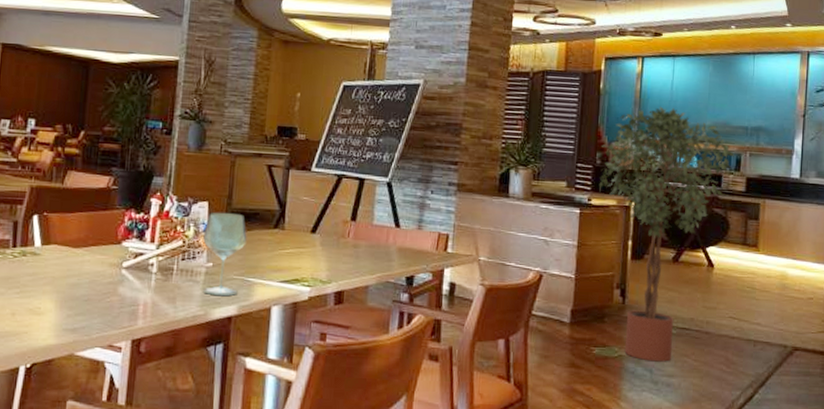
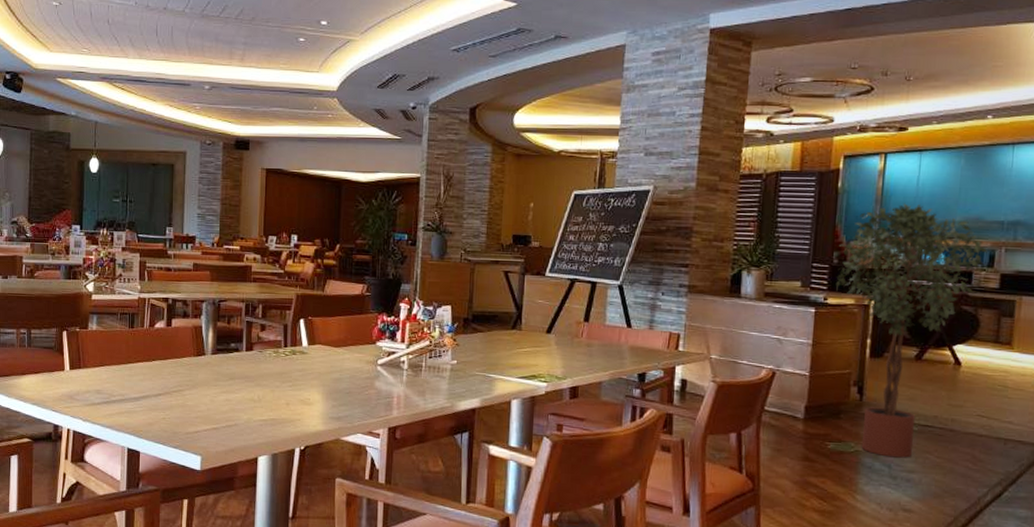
wine glass: present [203,212,247,296] -> none [448,315,487,390]

